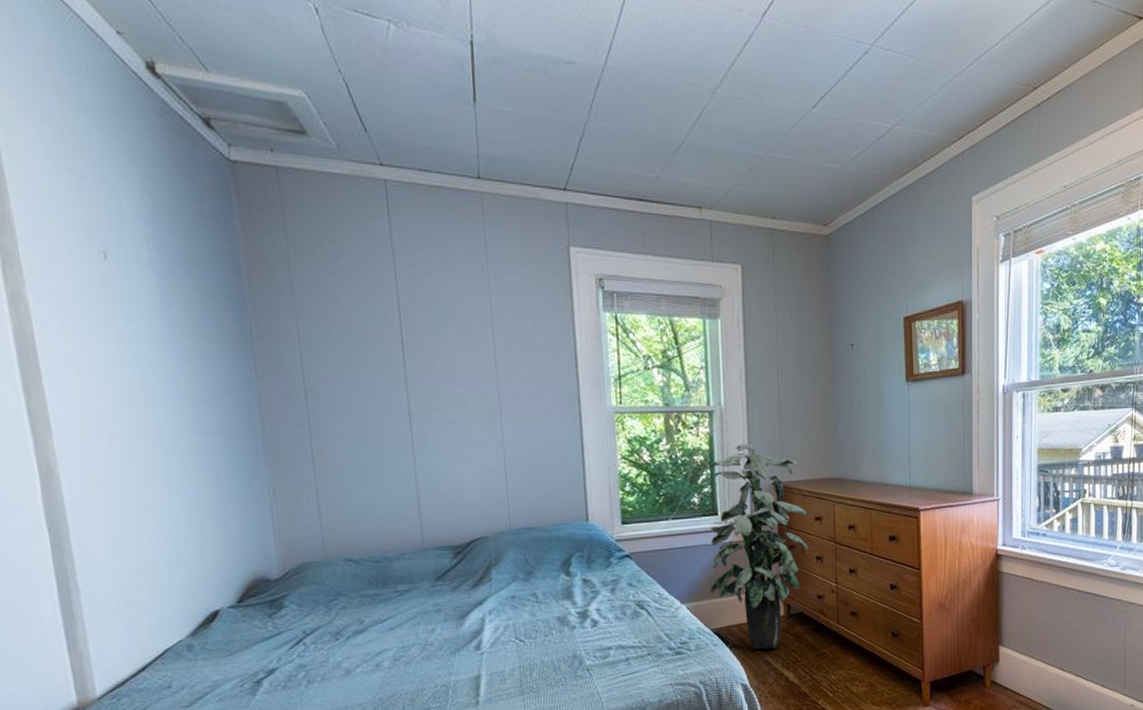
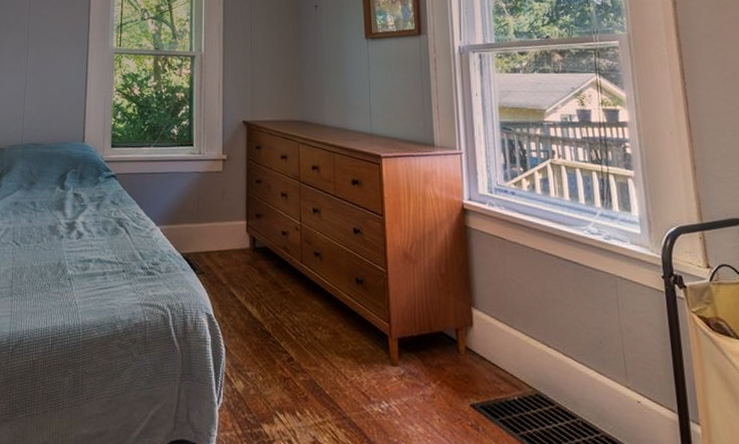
indoor plant: present [710,444,809,649] -> none [182,85,275,280]

